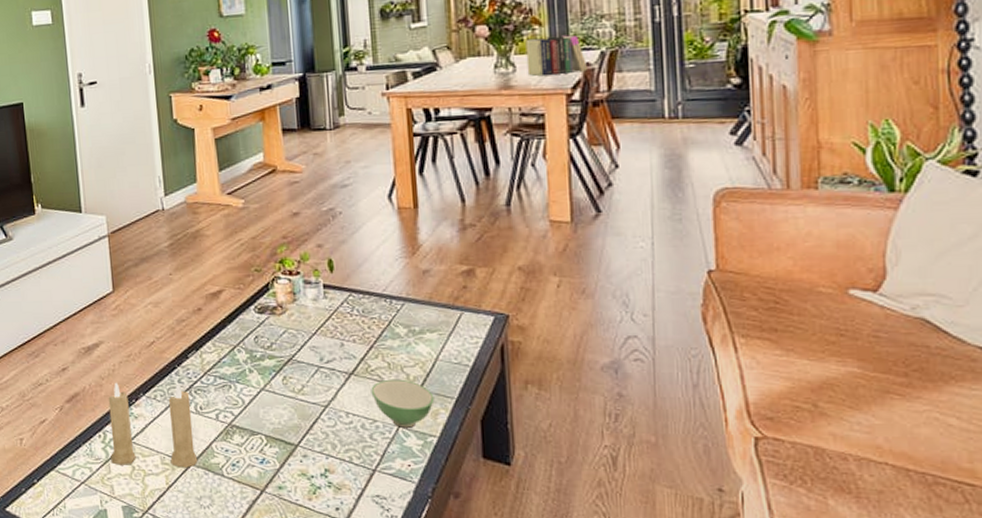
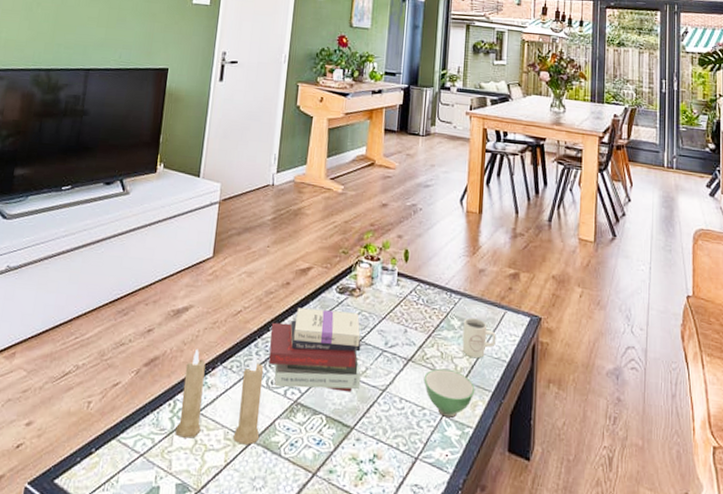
books: none [189,331,299,412] -> present [268,308,361,392]
mug: none [410,323,454,366] -> present [462,317,496,359]
books: present [525,35,589,76] -> none [573,88,616,121]

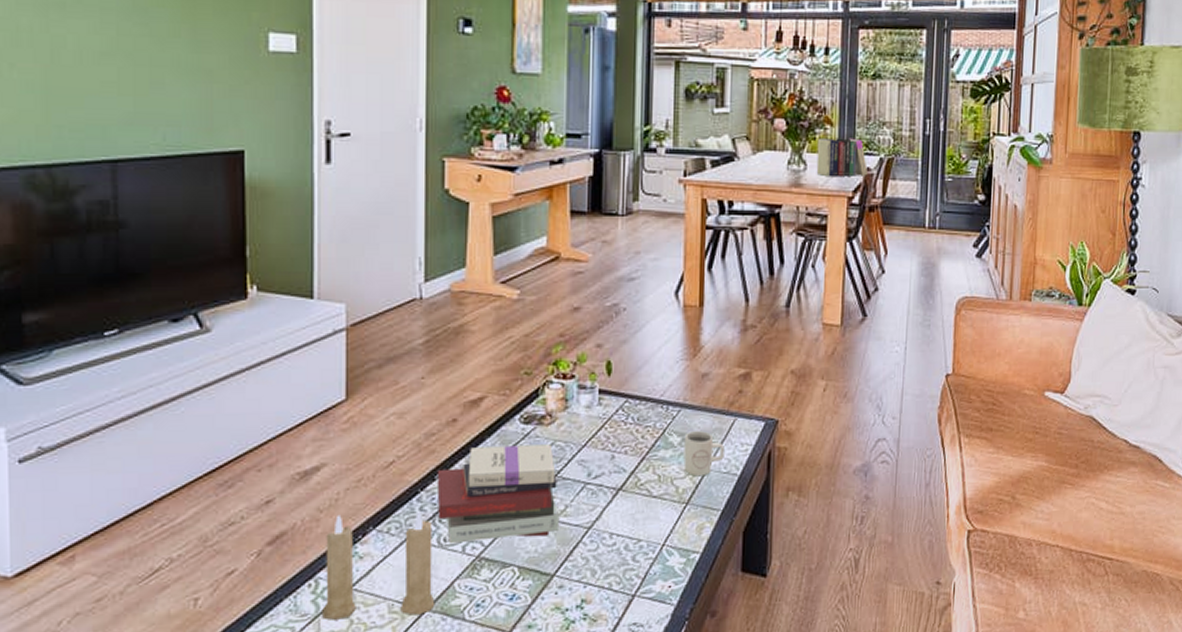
bowl: present [423,368,475,419] -> none [638,492,701,547]
books: none [573,88,616,121] -> present [816,137,869,176]

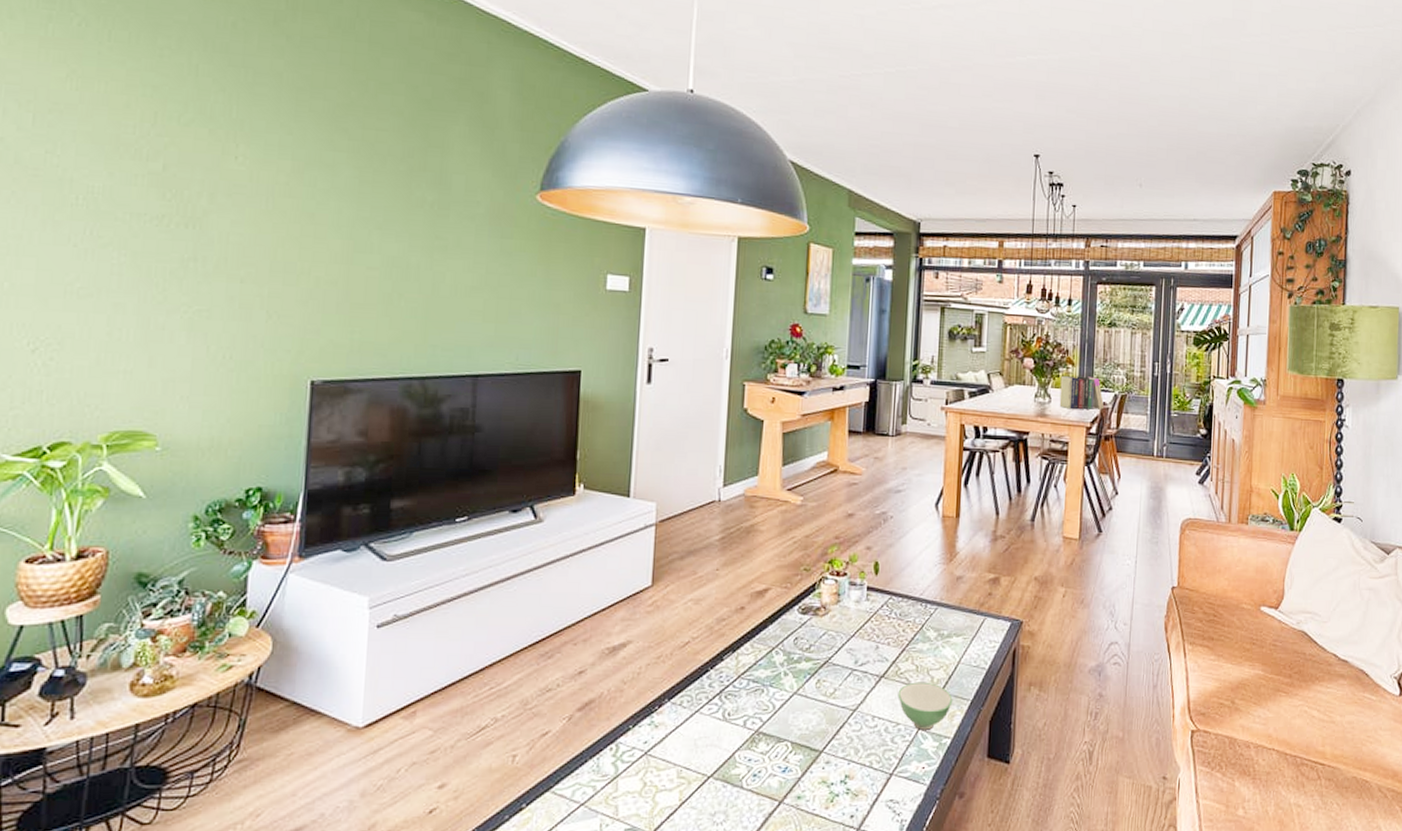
candle: present [322,511,435,620] -> none [620,687,719,782]
books: present [436,444,560,544] -> none [724,633,830,718]
bowl: none [638,492,701,547] -> present [897,682,953,731]
mug: present [683,431,725,477] -> none [938,628,975,669]

